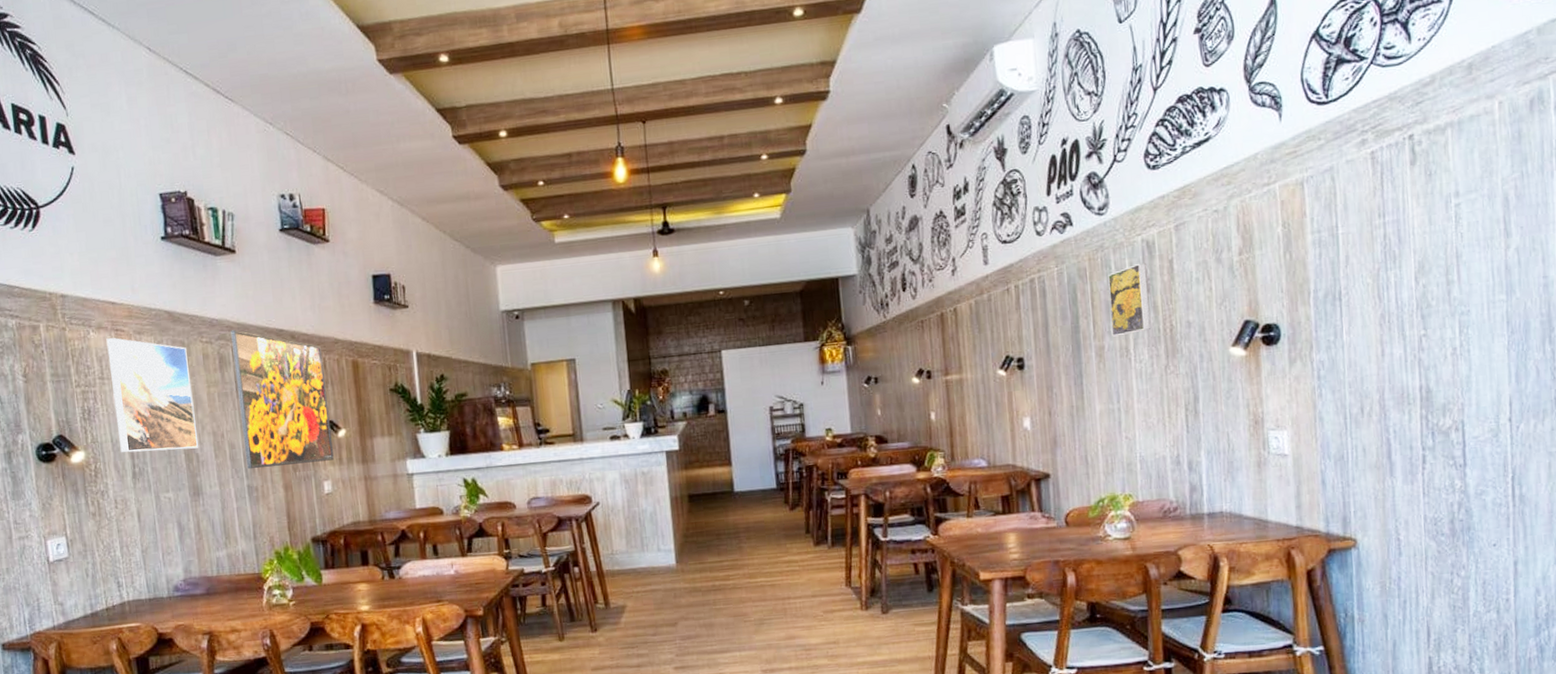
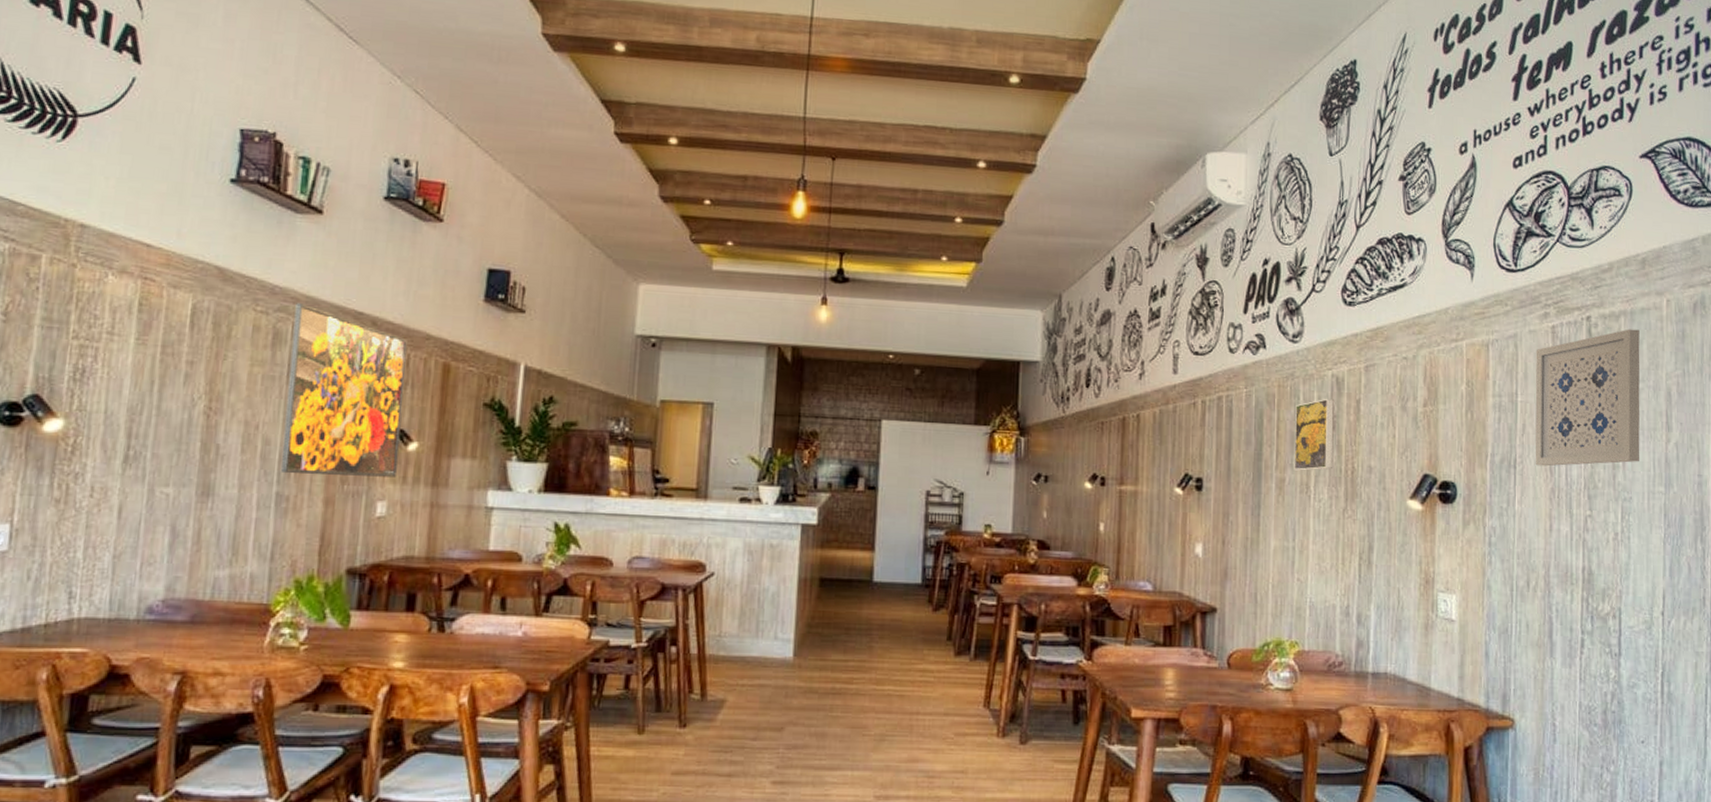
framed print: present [106,338,199,453] -> none [115,287,233,438]
wall art: none [1355,138,1477,295] -> present [1535,329,1640,467]

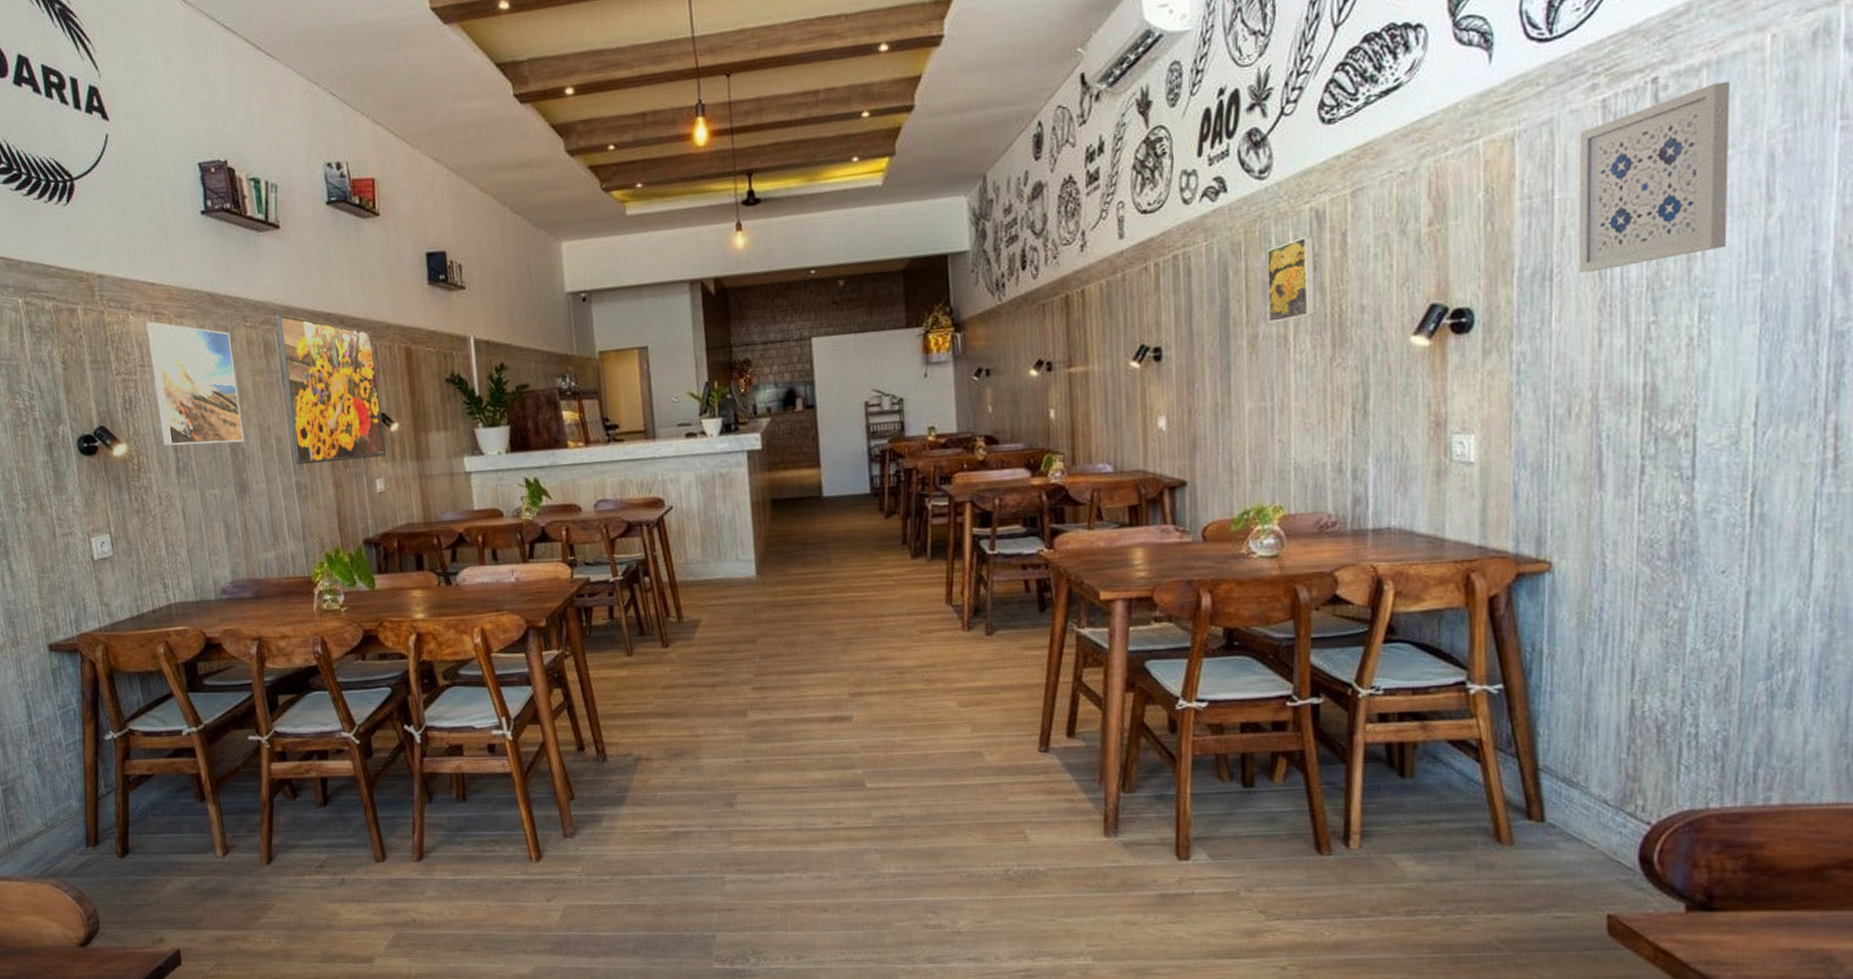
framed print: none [115,287,233,438] -> present [146,322,245,446]

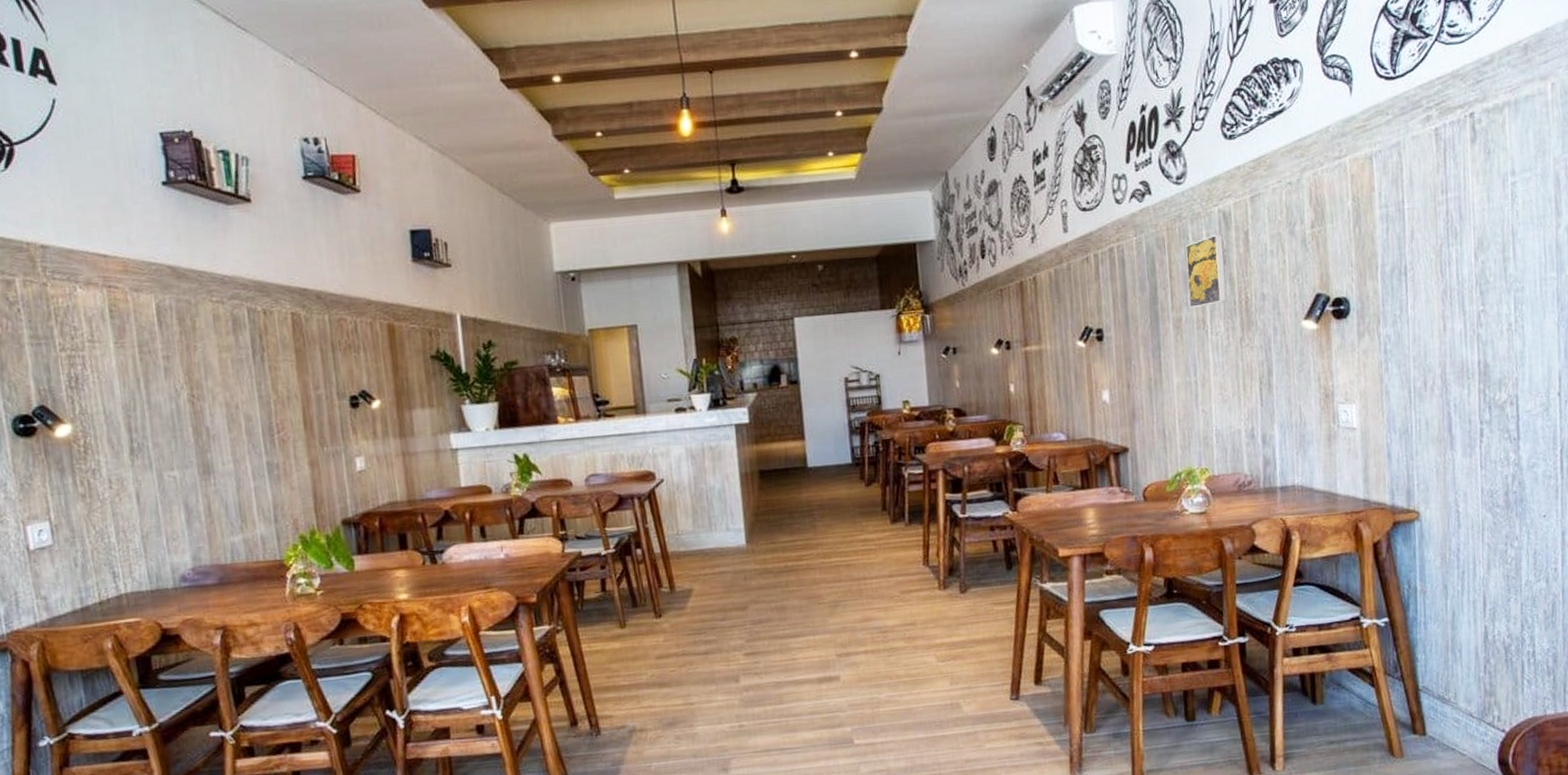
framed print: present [146,322,245,446] -> none [97,295,209,426]
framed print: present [276,313,386,464] -> none [246,288,367,444]
wall art: present [1578,81,1730,273] -> none [1420,118,1531,270]

